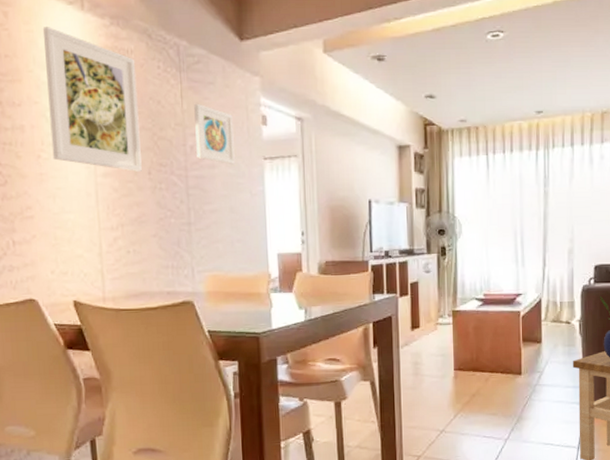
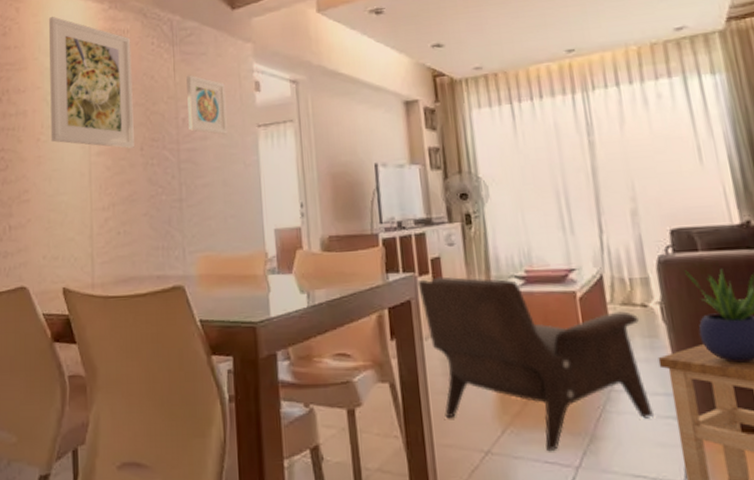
armchair: none [398,297,565,429] -> present [417,276,654,452]

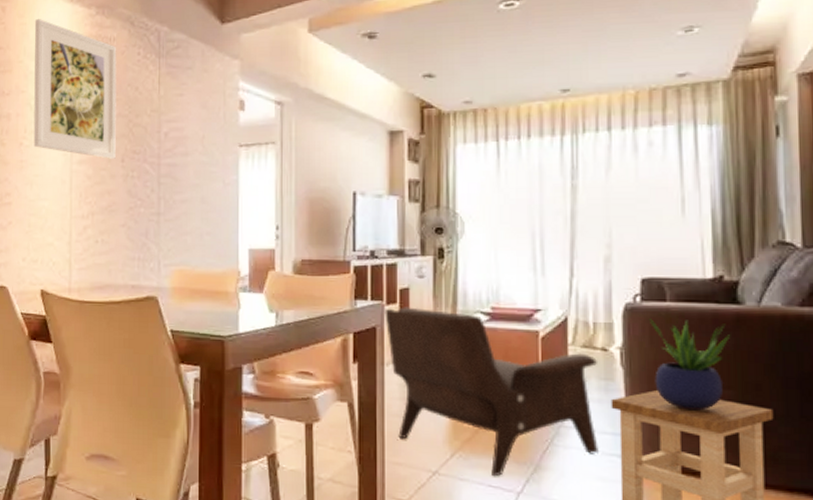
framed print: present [186,75,228,135] -> none [170,89,209,153]

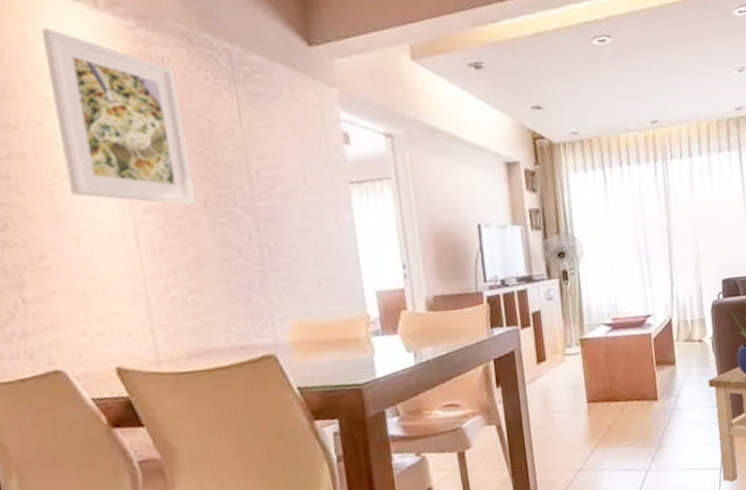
armchair: present [385,307,600,477] -> none [520,326,703,462]

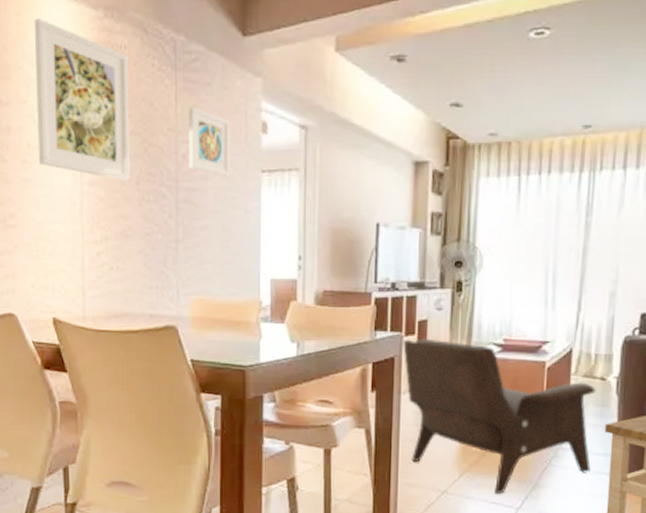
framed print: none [256,120,314,192] -> present [189,106,230,178]
armchair: none [520,326,703,462] -> present [403,338,596,495]

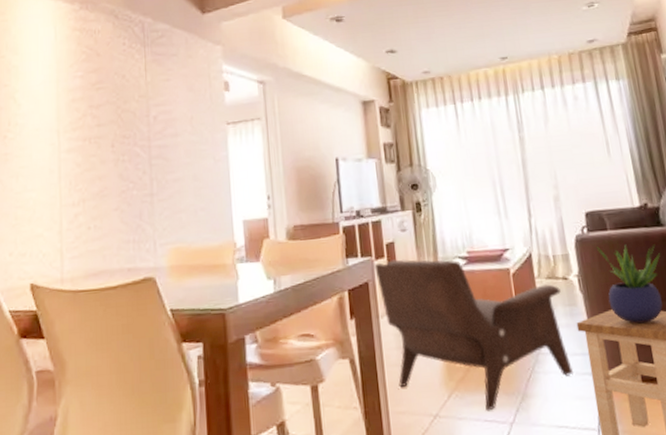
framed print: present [34,19,130,181] -> none [16,15,105,145]
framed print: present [189,106,230,178] -> none [158,74,198,133]

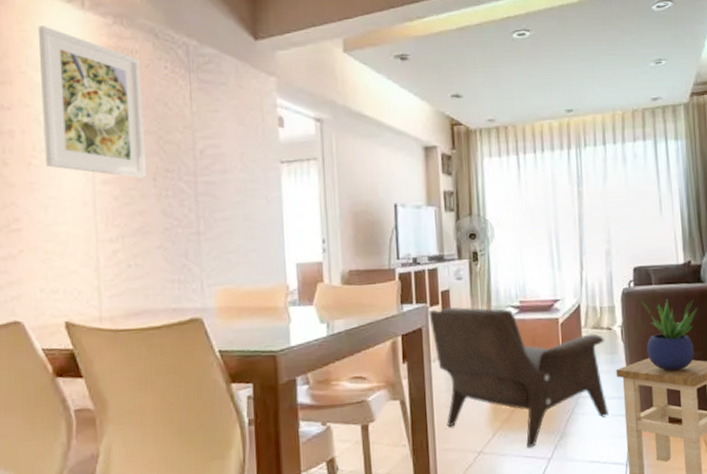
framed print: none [16,15,105,145] -> present [37,26,146,178]

